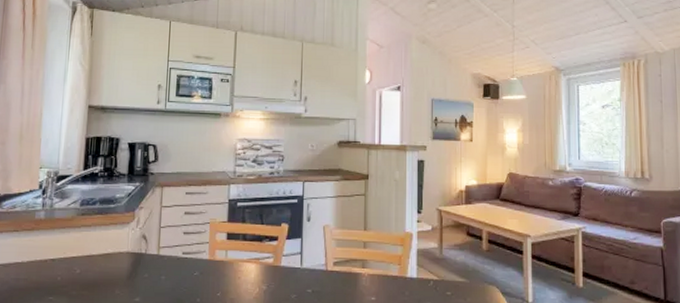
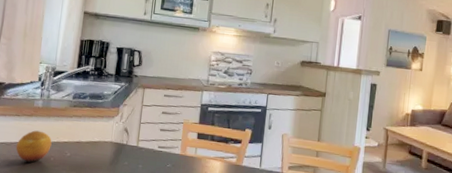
fruit: none [15,247,58,285] -> present [16,130,52,163]

